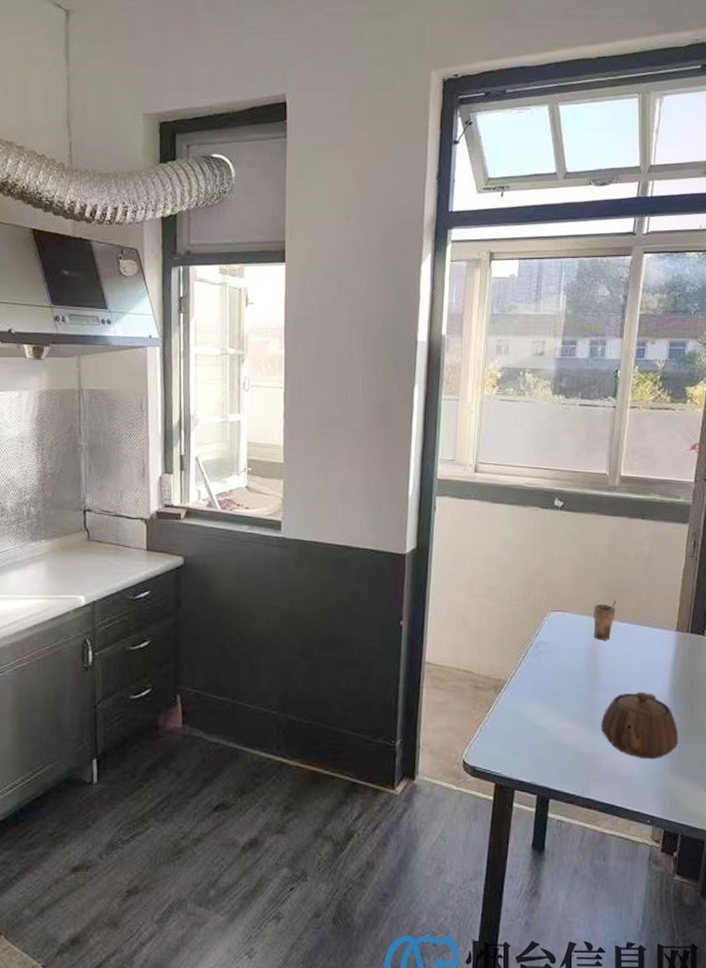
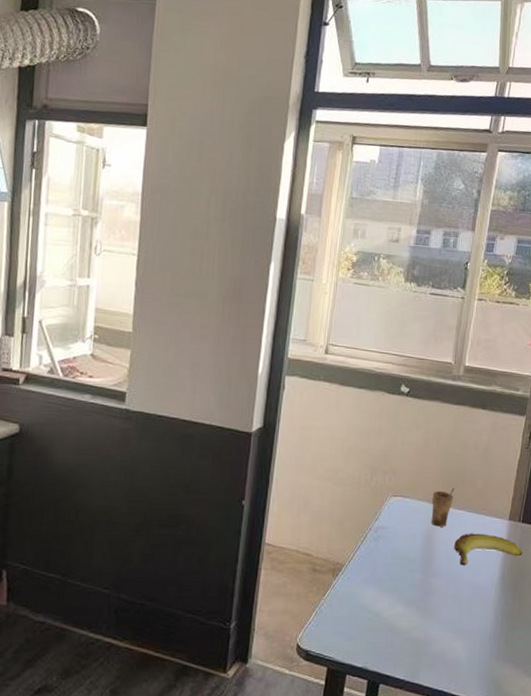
teapot: present [601,691,679,760] -> none [433,578,506,646]
banana: none [619,646,693,679] -> present [454,533,523,566]

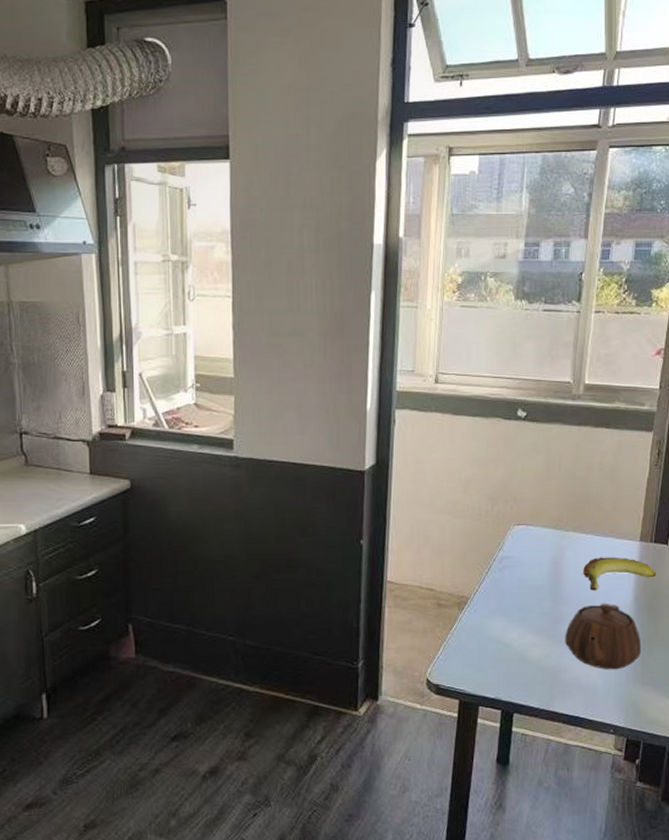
cup: present [431,487,455,527] -> none [557,511,581,553]
teapot: none [433,578,506,646] -> present [565,603,642,670]

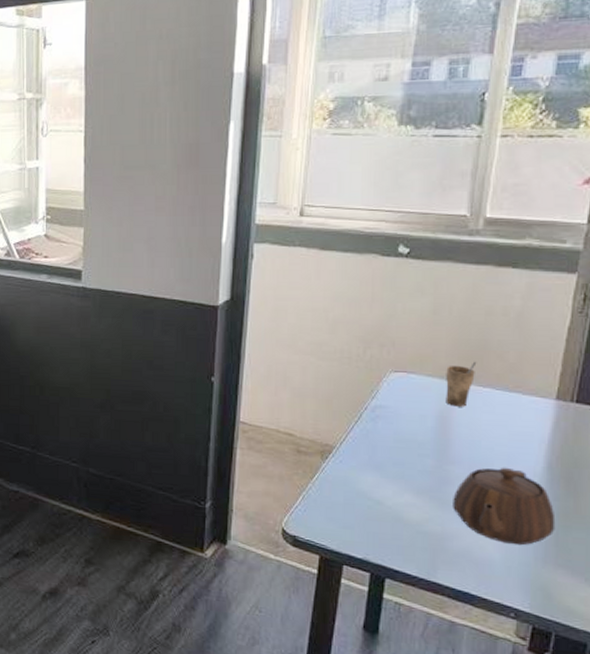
cup: none [557,511,581,553] -> present [445,361,477,407]
banana: present [583,557,656,591] -> none [478,414,578,452]

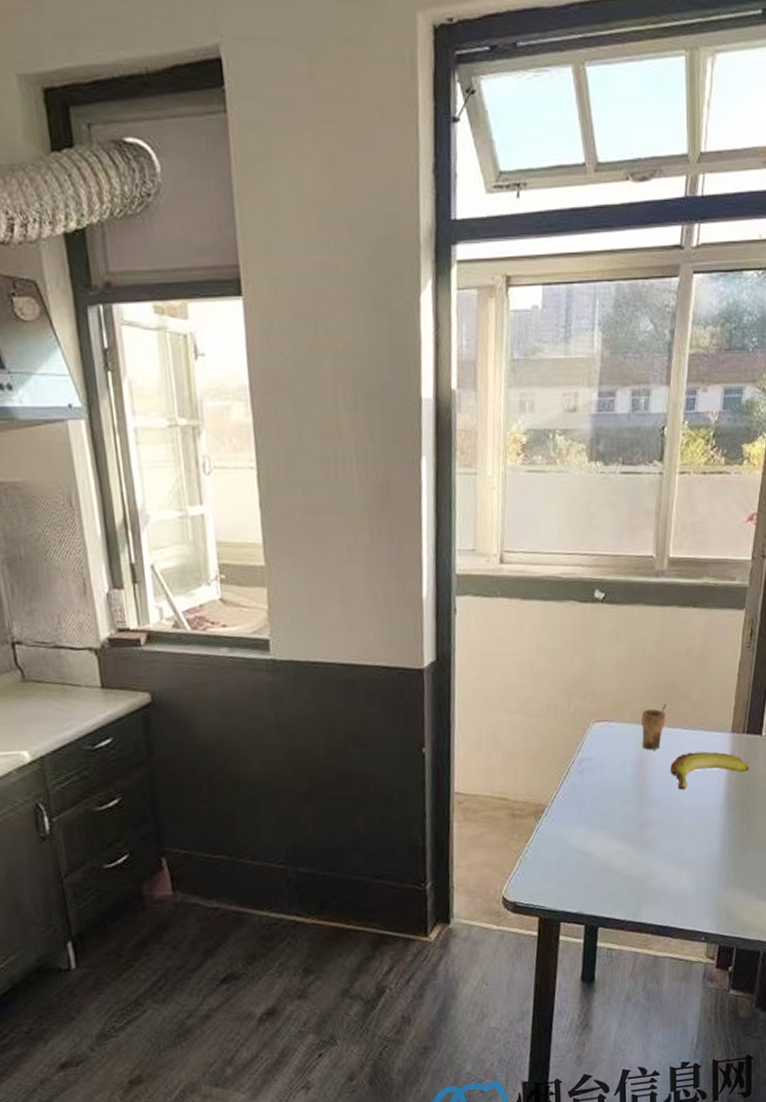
teapot: present [453,467,556,546] -> none [652,802,734,875]
banana: none [478,414,578,452] -> present [670,751,749,790]

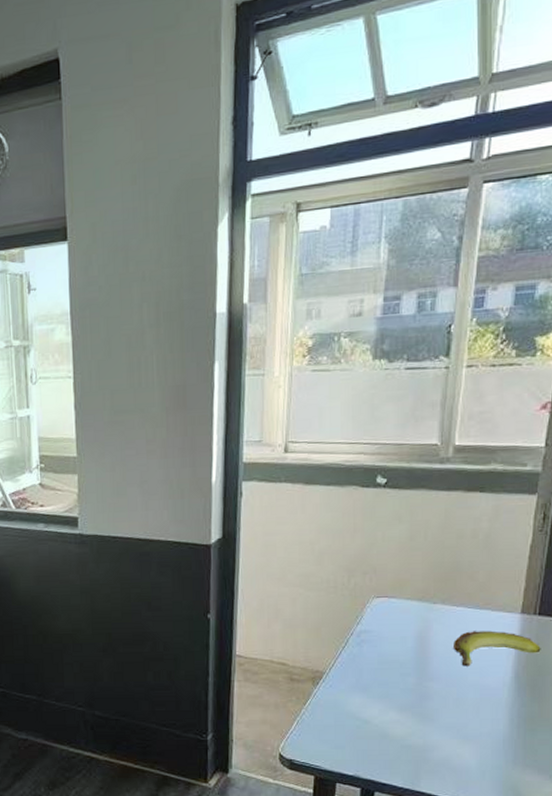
cup: present [641,703,667,750] -> none [423,582,450,627]

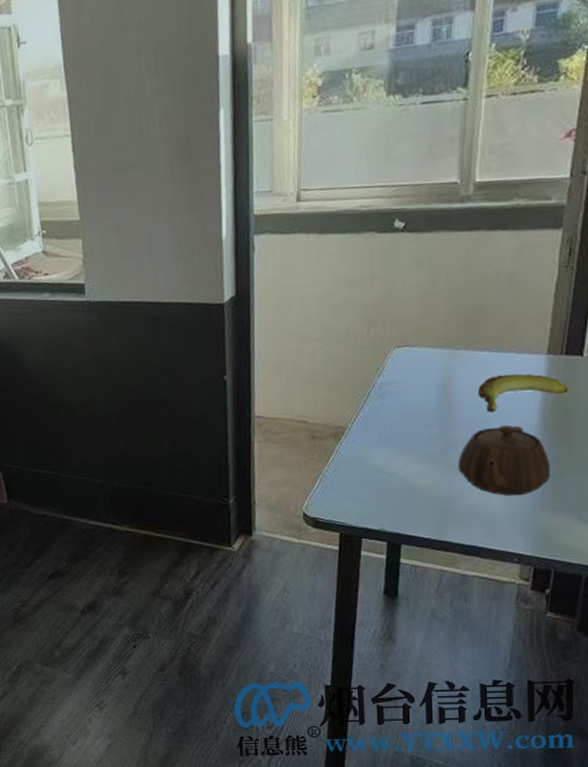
teapot: none [433,679,523,751] -> present [458,424,551,496]

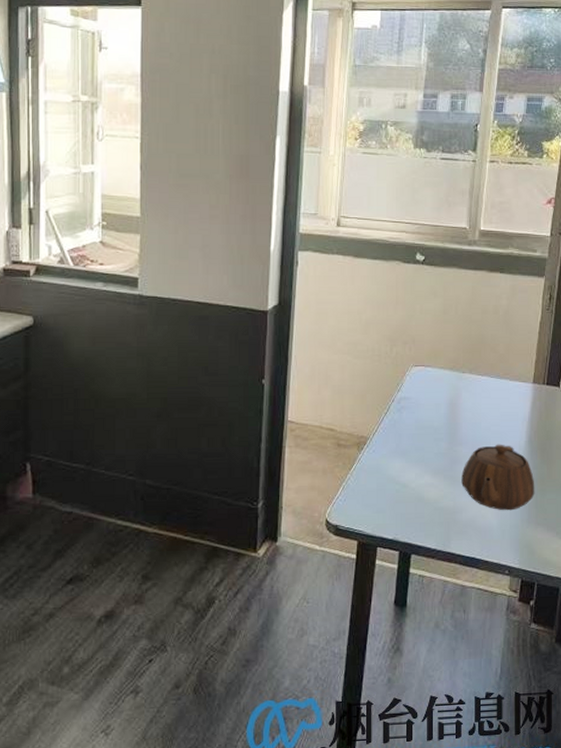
banana: present [478,373,568,412] -> none [479,398,549,432]

